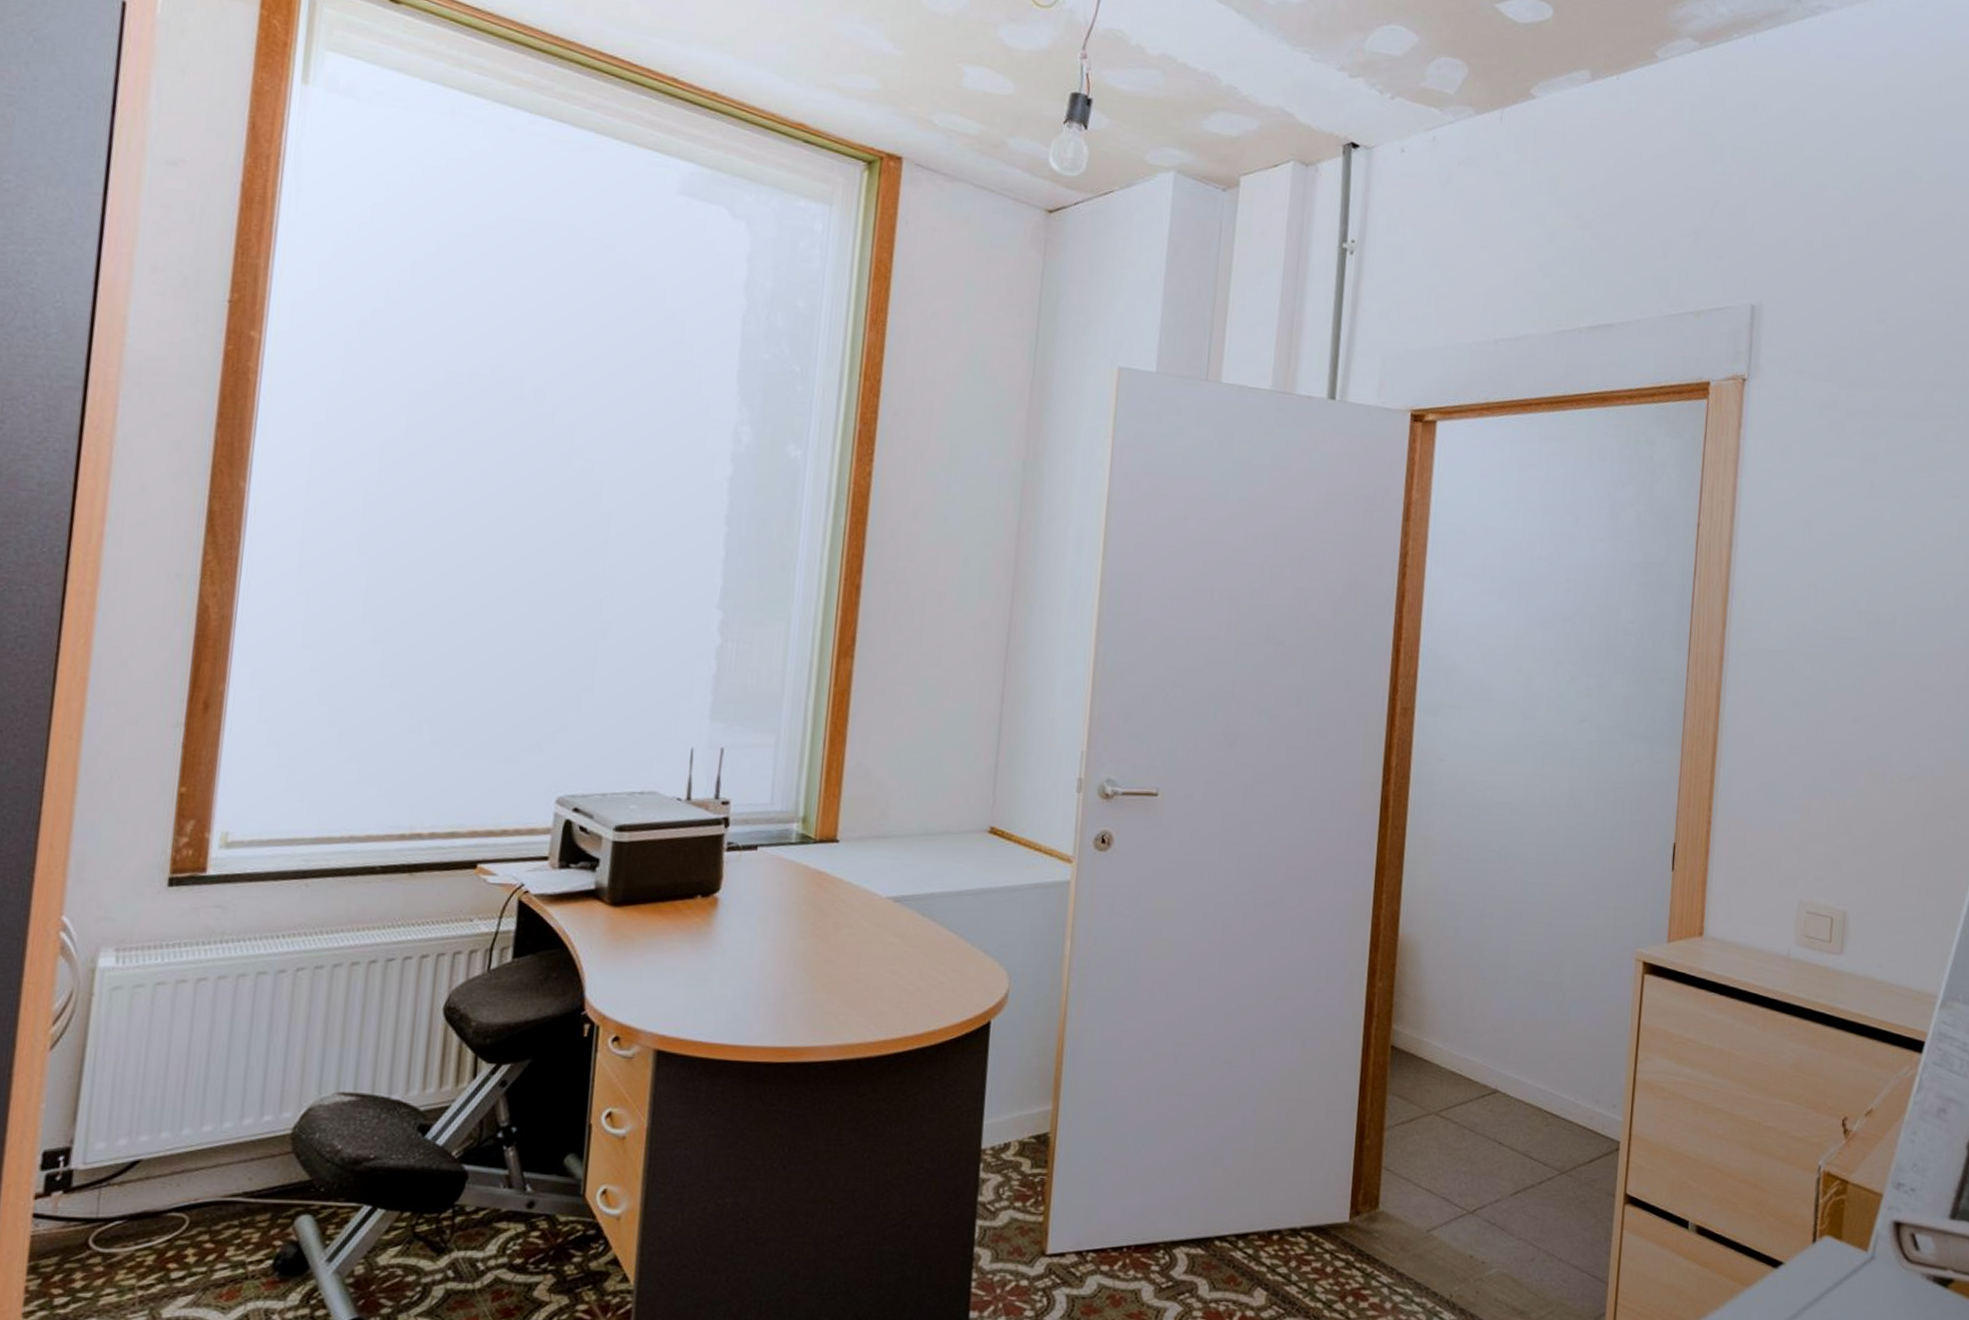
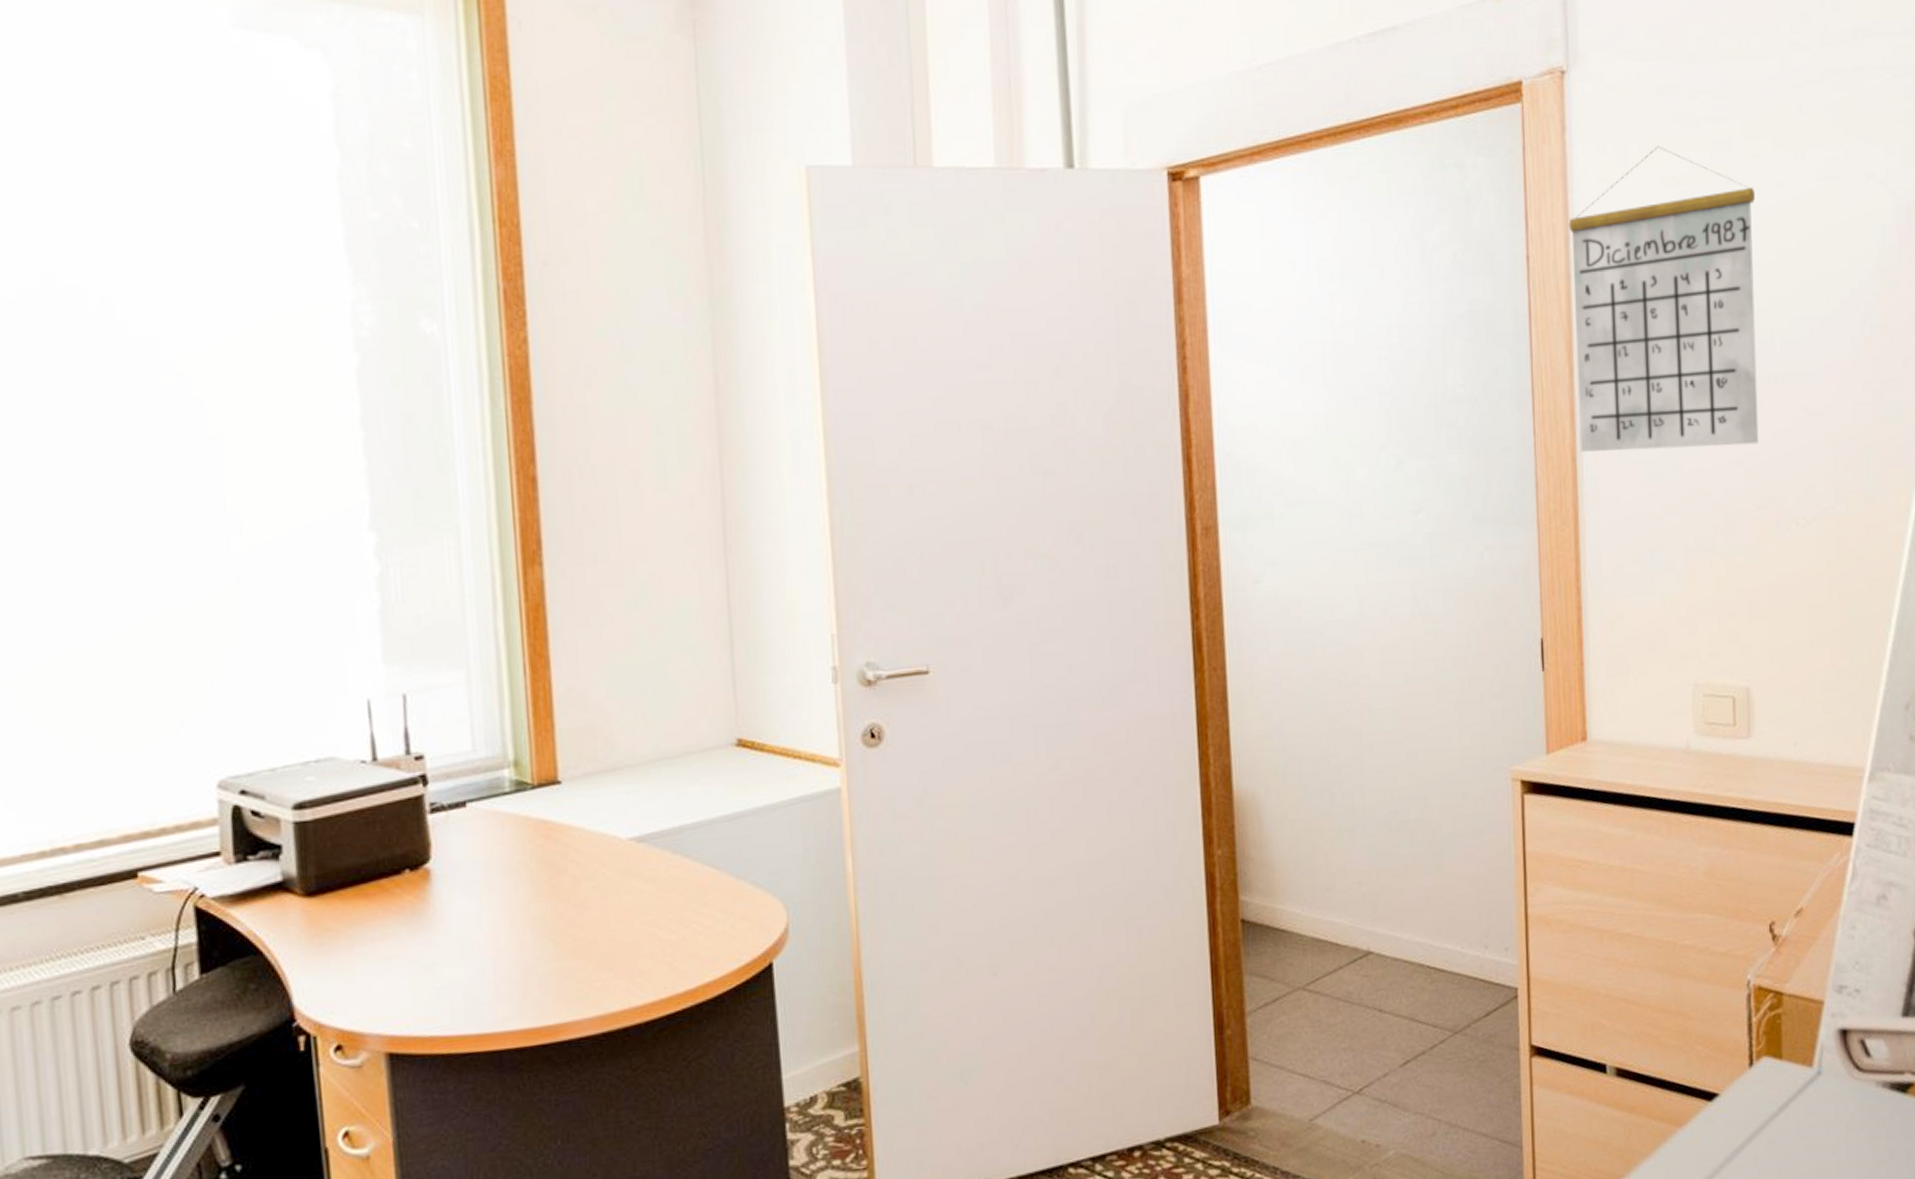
calendar: none [1724,450,1893,707] -> present [1568,146,1759,452]

